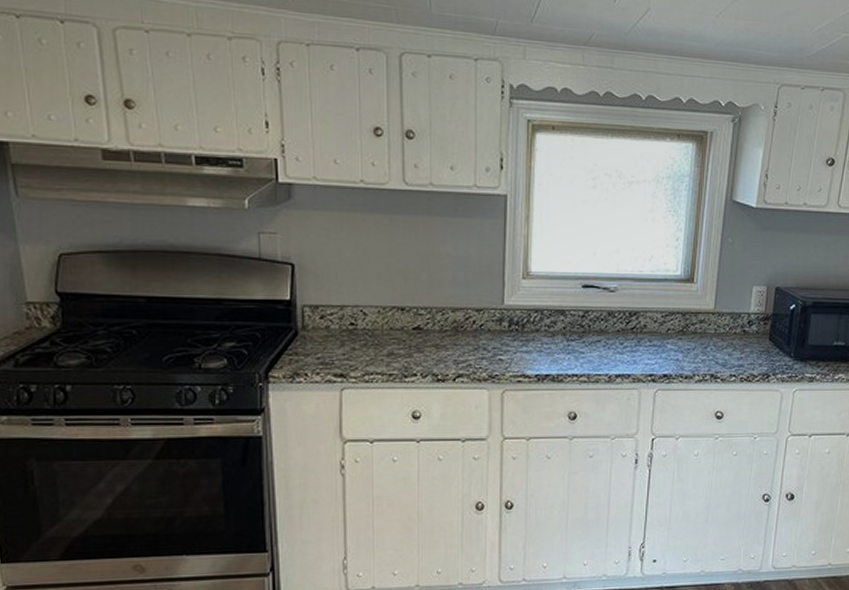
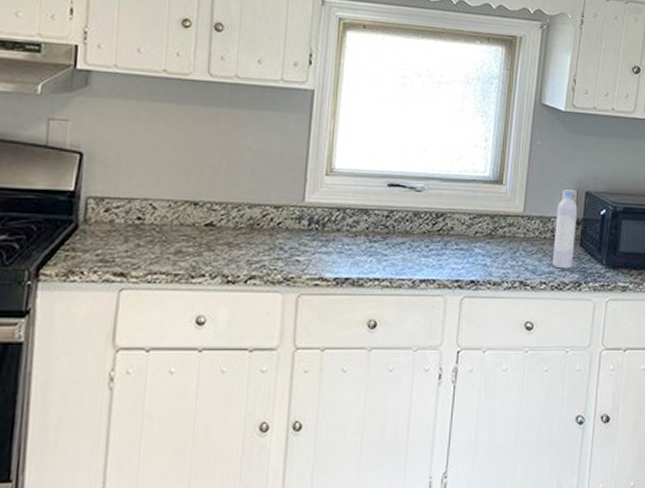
bottle: none [741,286,768,362] -> present [552,190,578,269]

